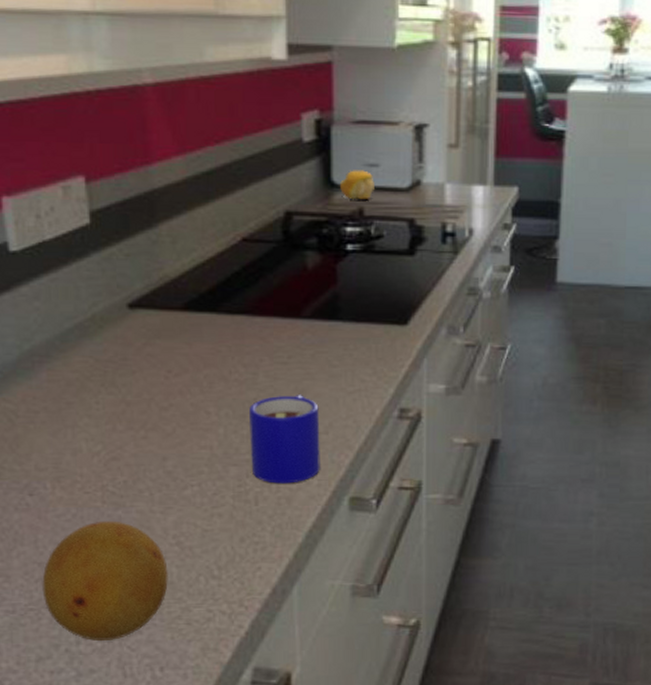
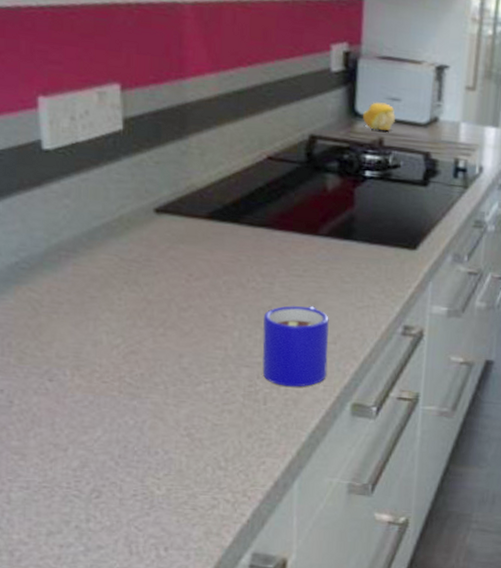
fruit: present [42,520,168,641] -> none [56,409,178,520]

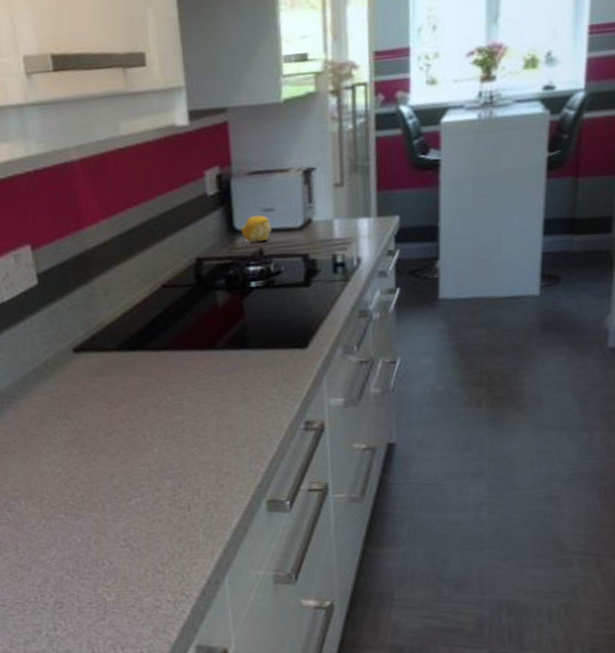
mug: present [262,305,329,387] -> none [178,415,241,492]

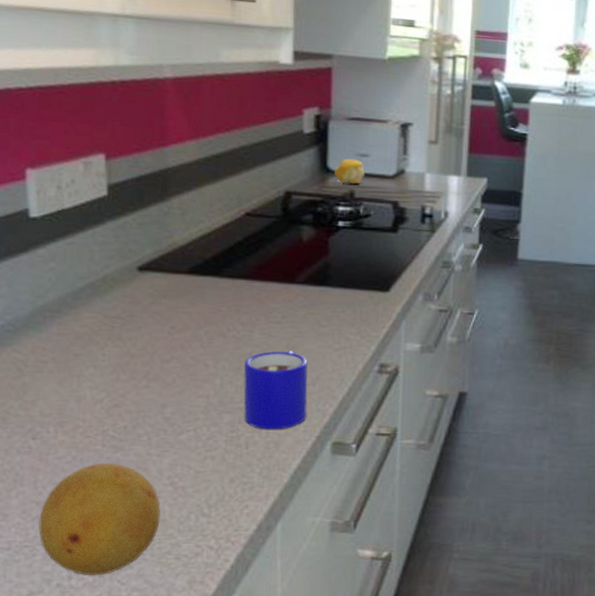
fruit: none [23,529,123,627] -> present [38,463,161,575]
mug: none [178,415,241,492] -> present [244,350,308,430]

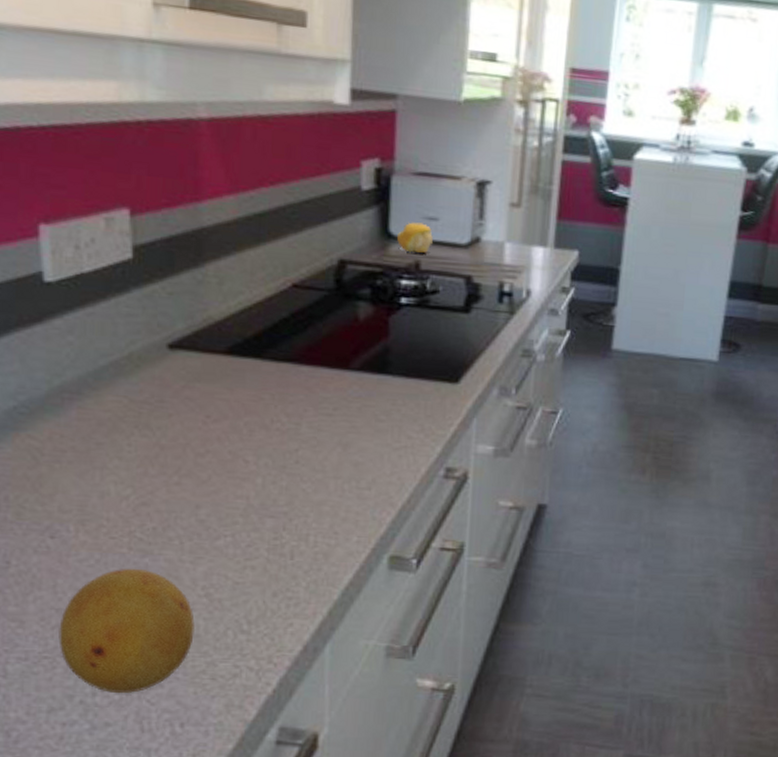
mug: present [244,350,308,430] -> none [288,448,363,539]

